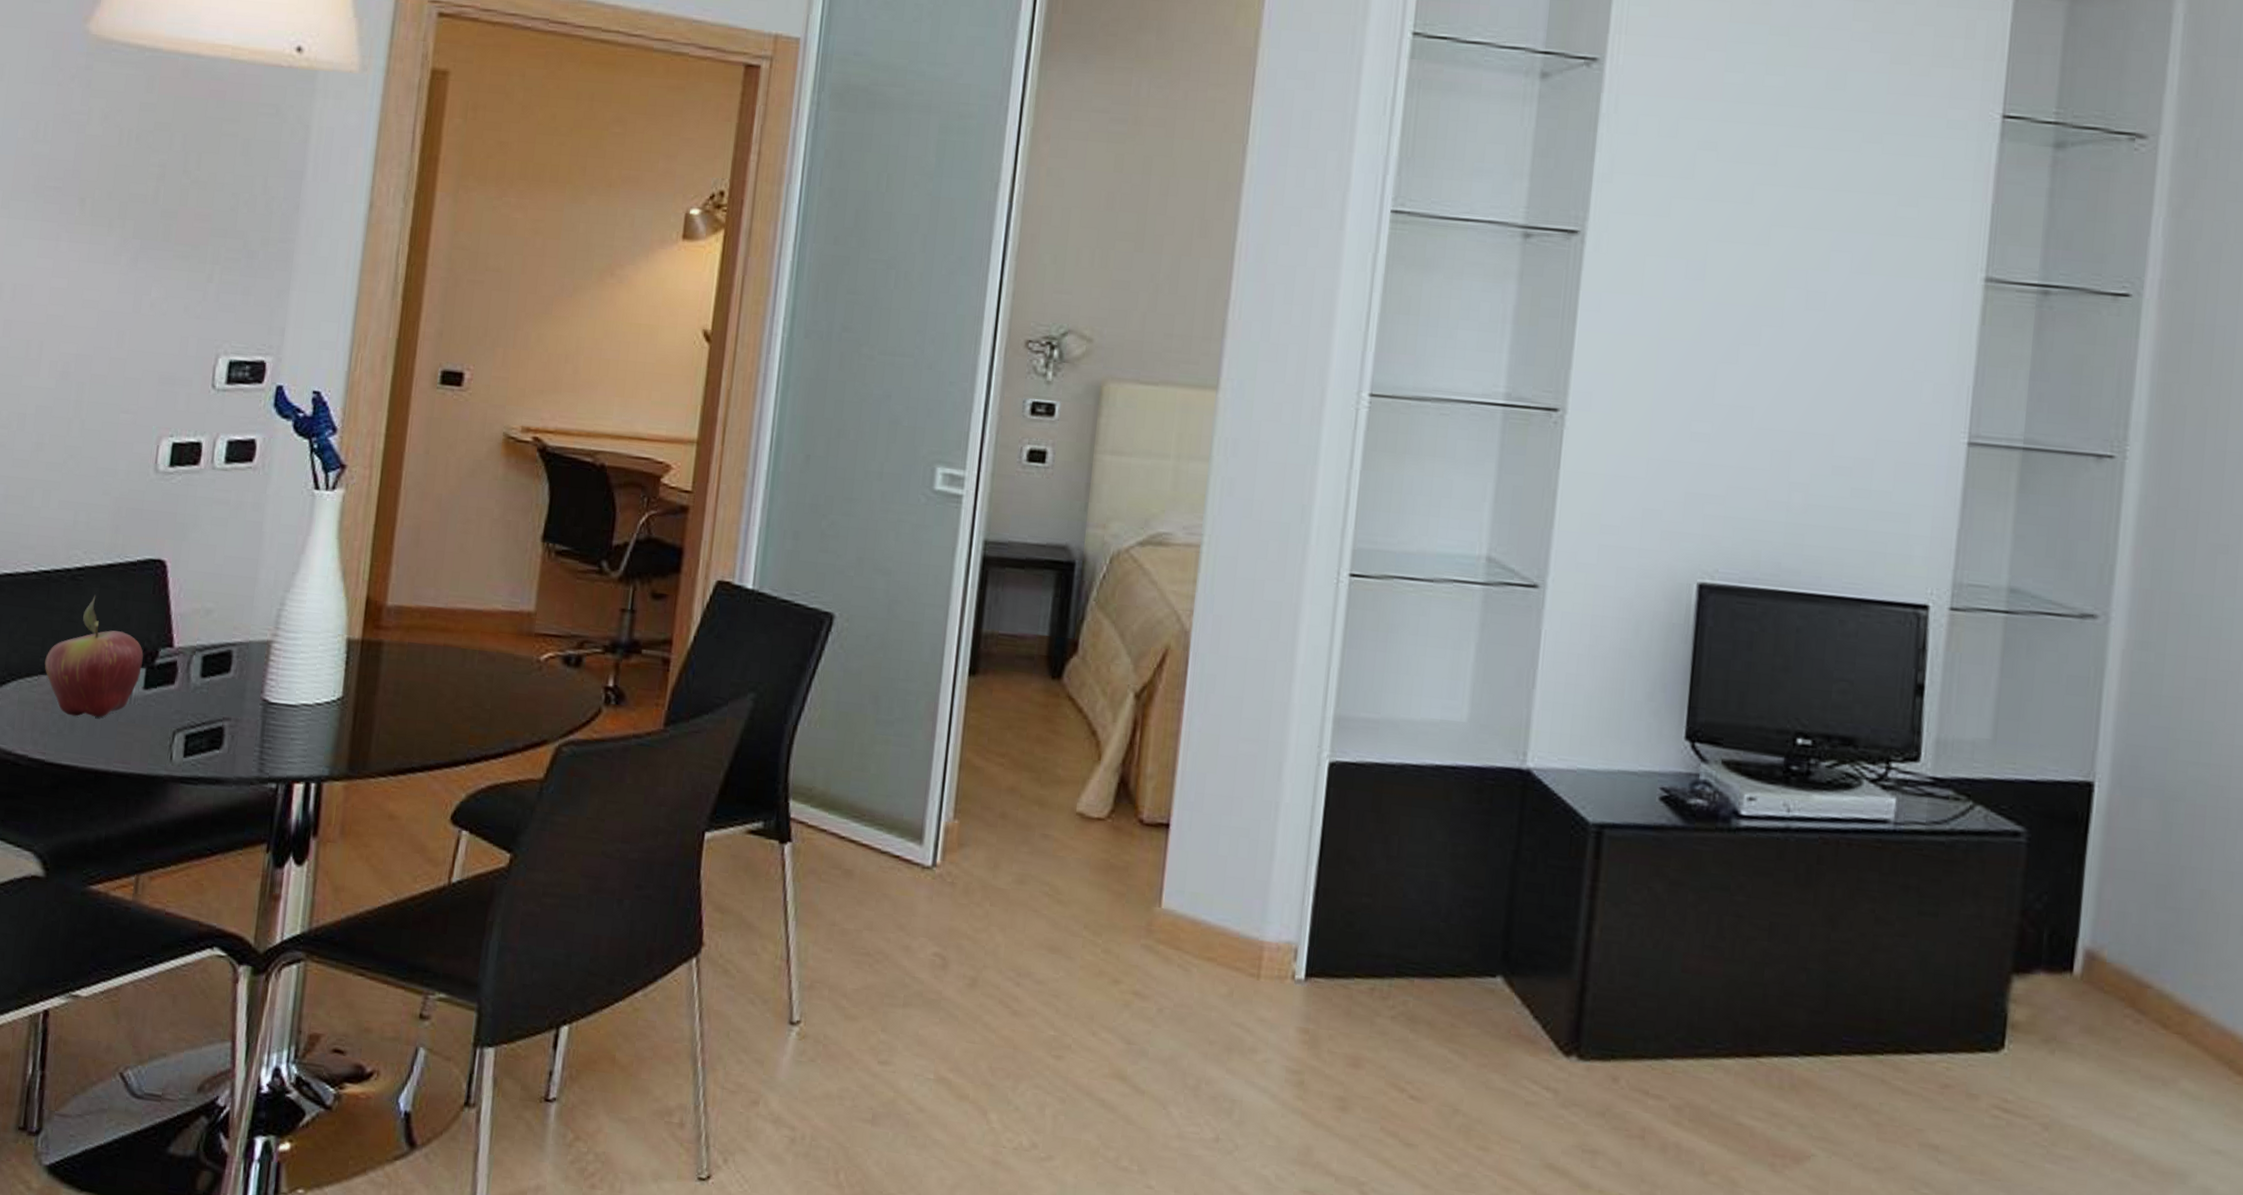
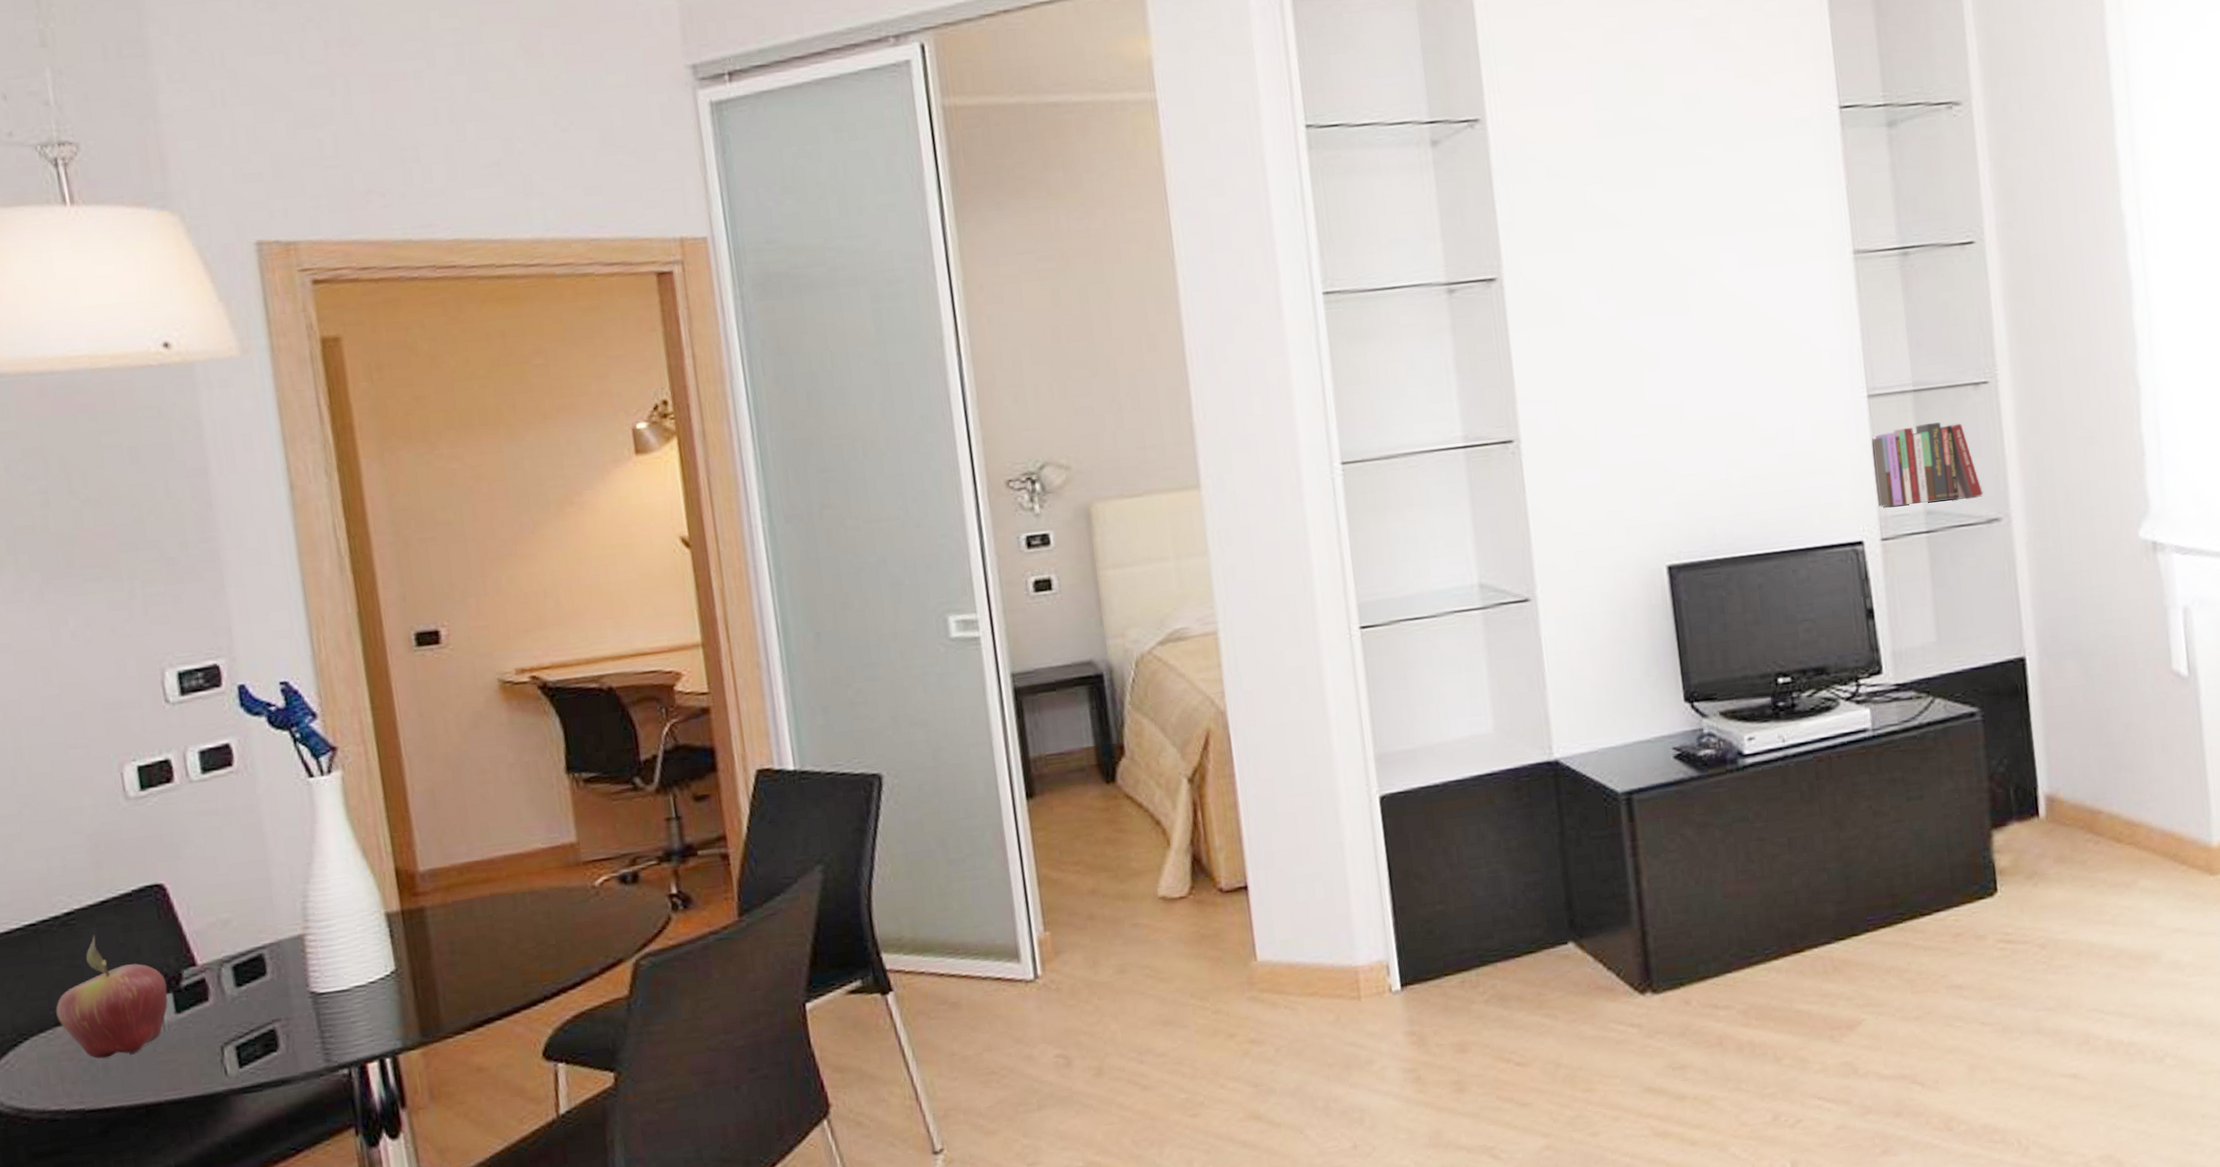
books: none [1956,488,2082,585] -> present [1873,422,1983,507]

